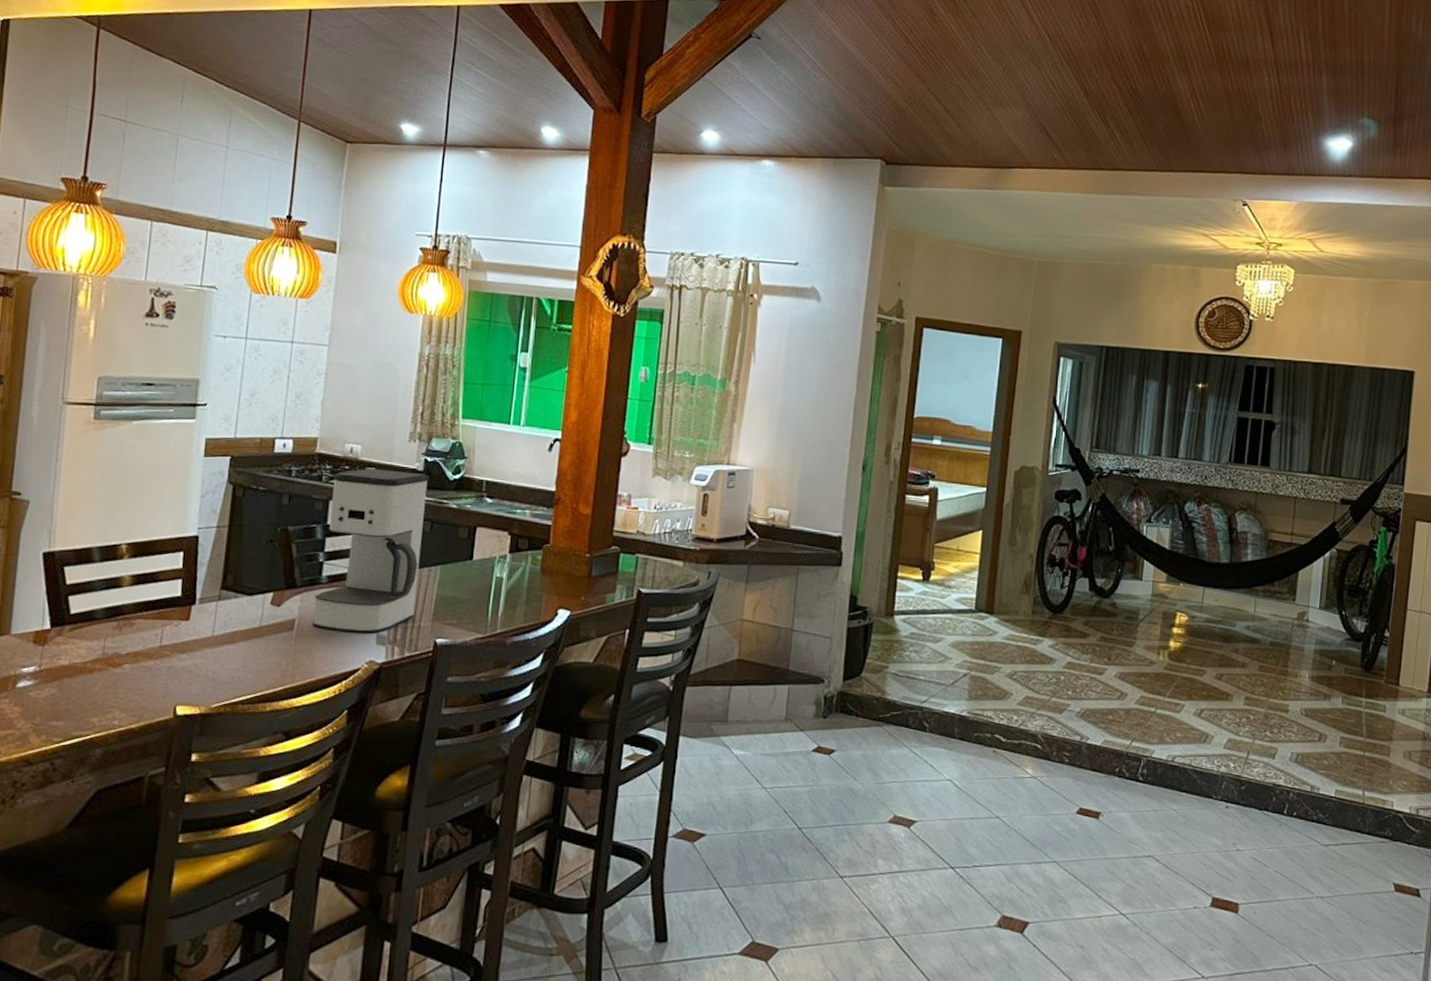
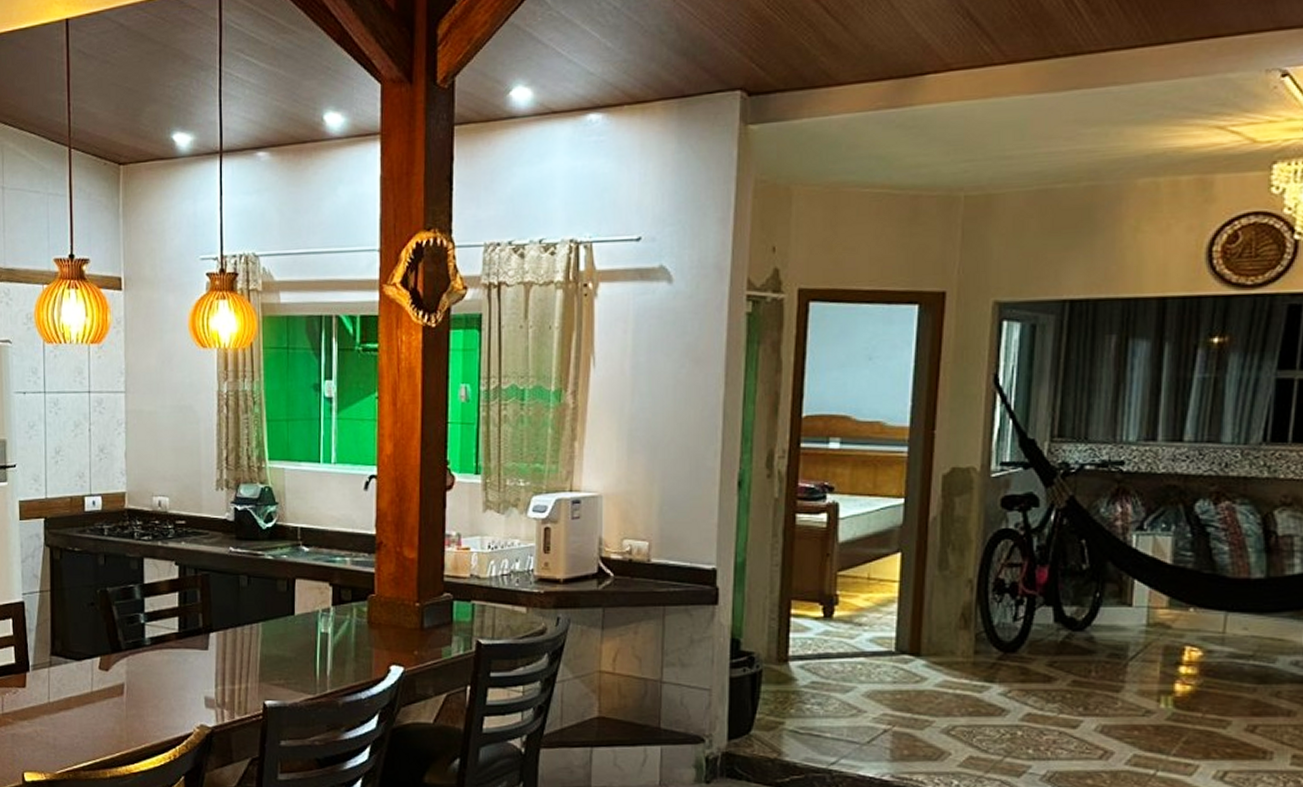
coffee maker: present [312,469,430,634] -> none [139,522,241,697]

